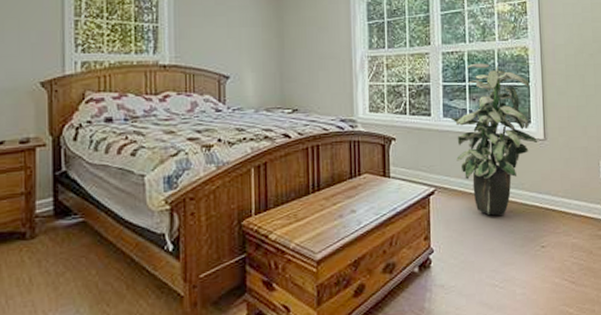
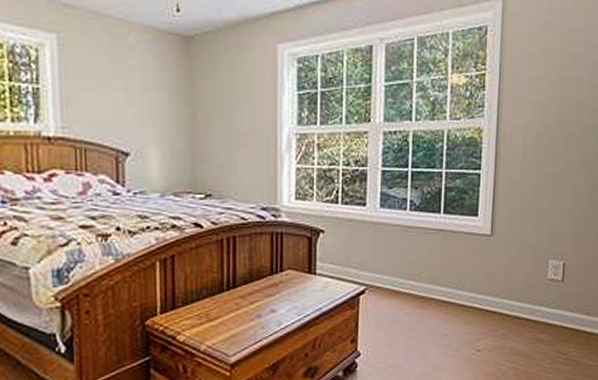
indoor plant: present [451,63,537,216] -> none [389,145,483,317]

